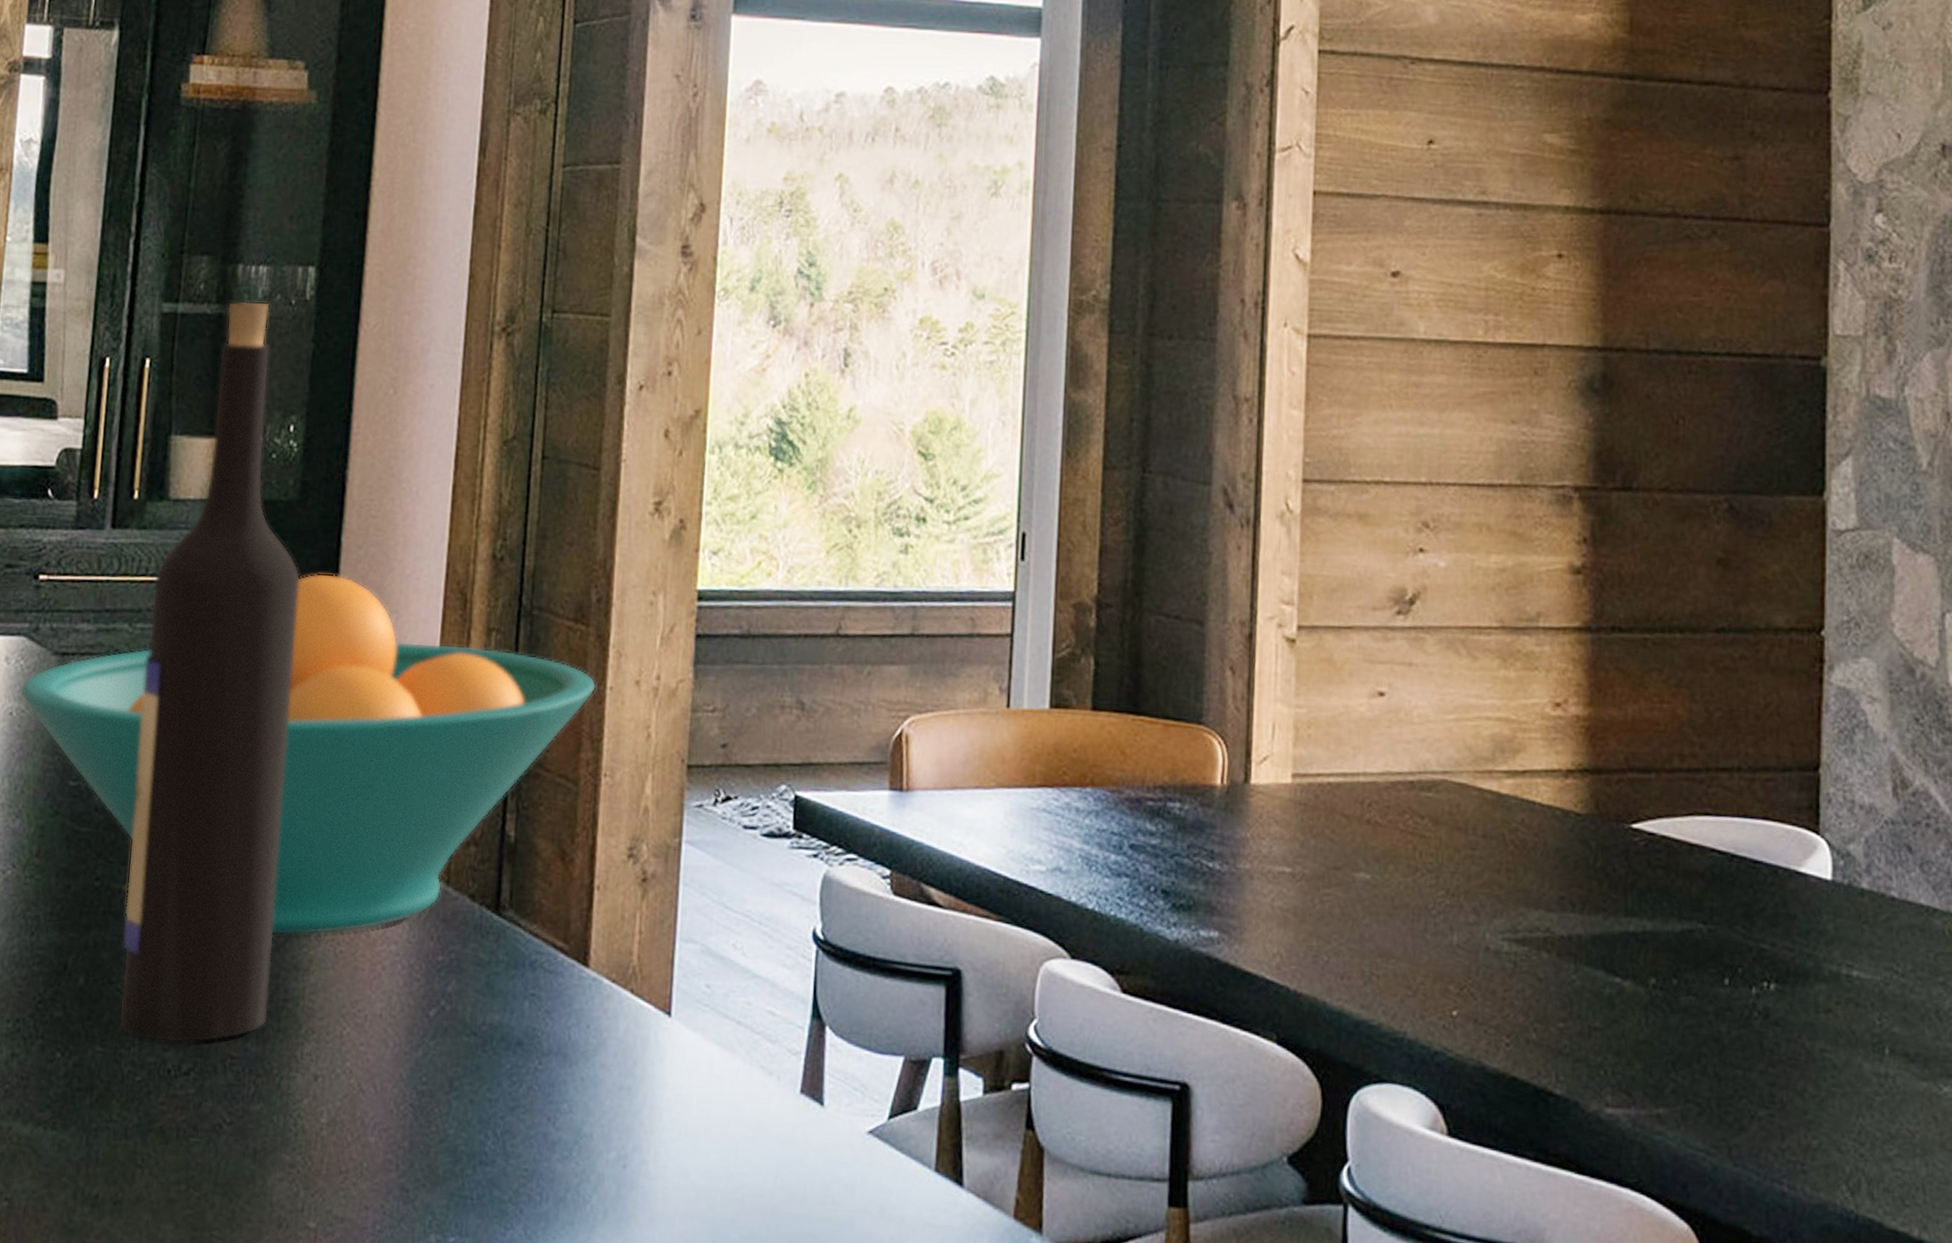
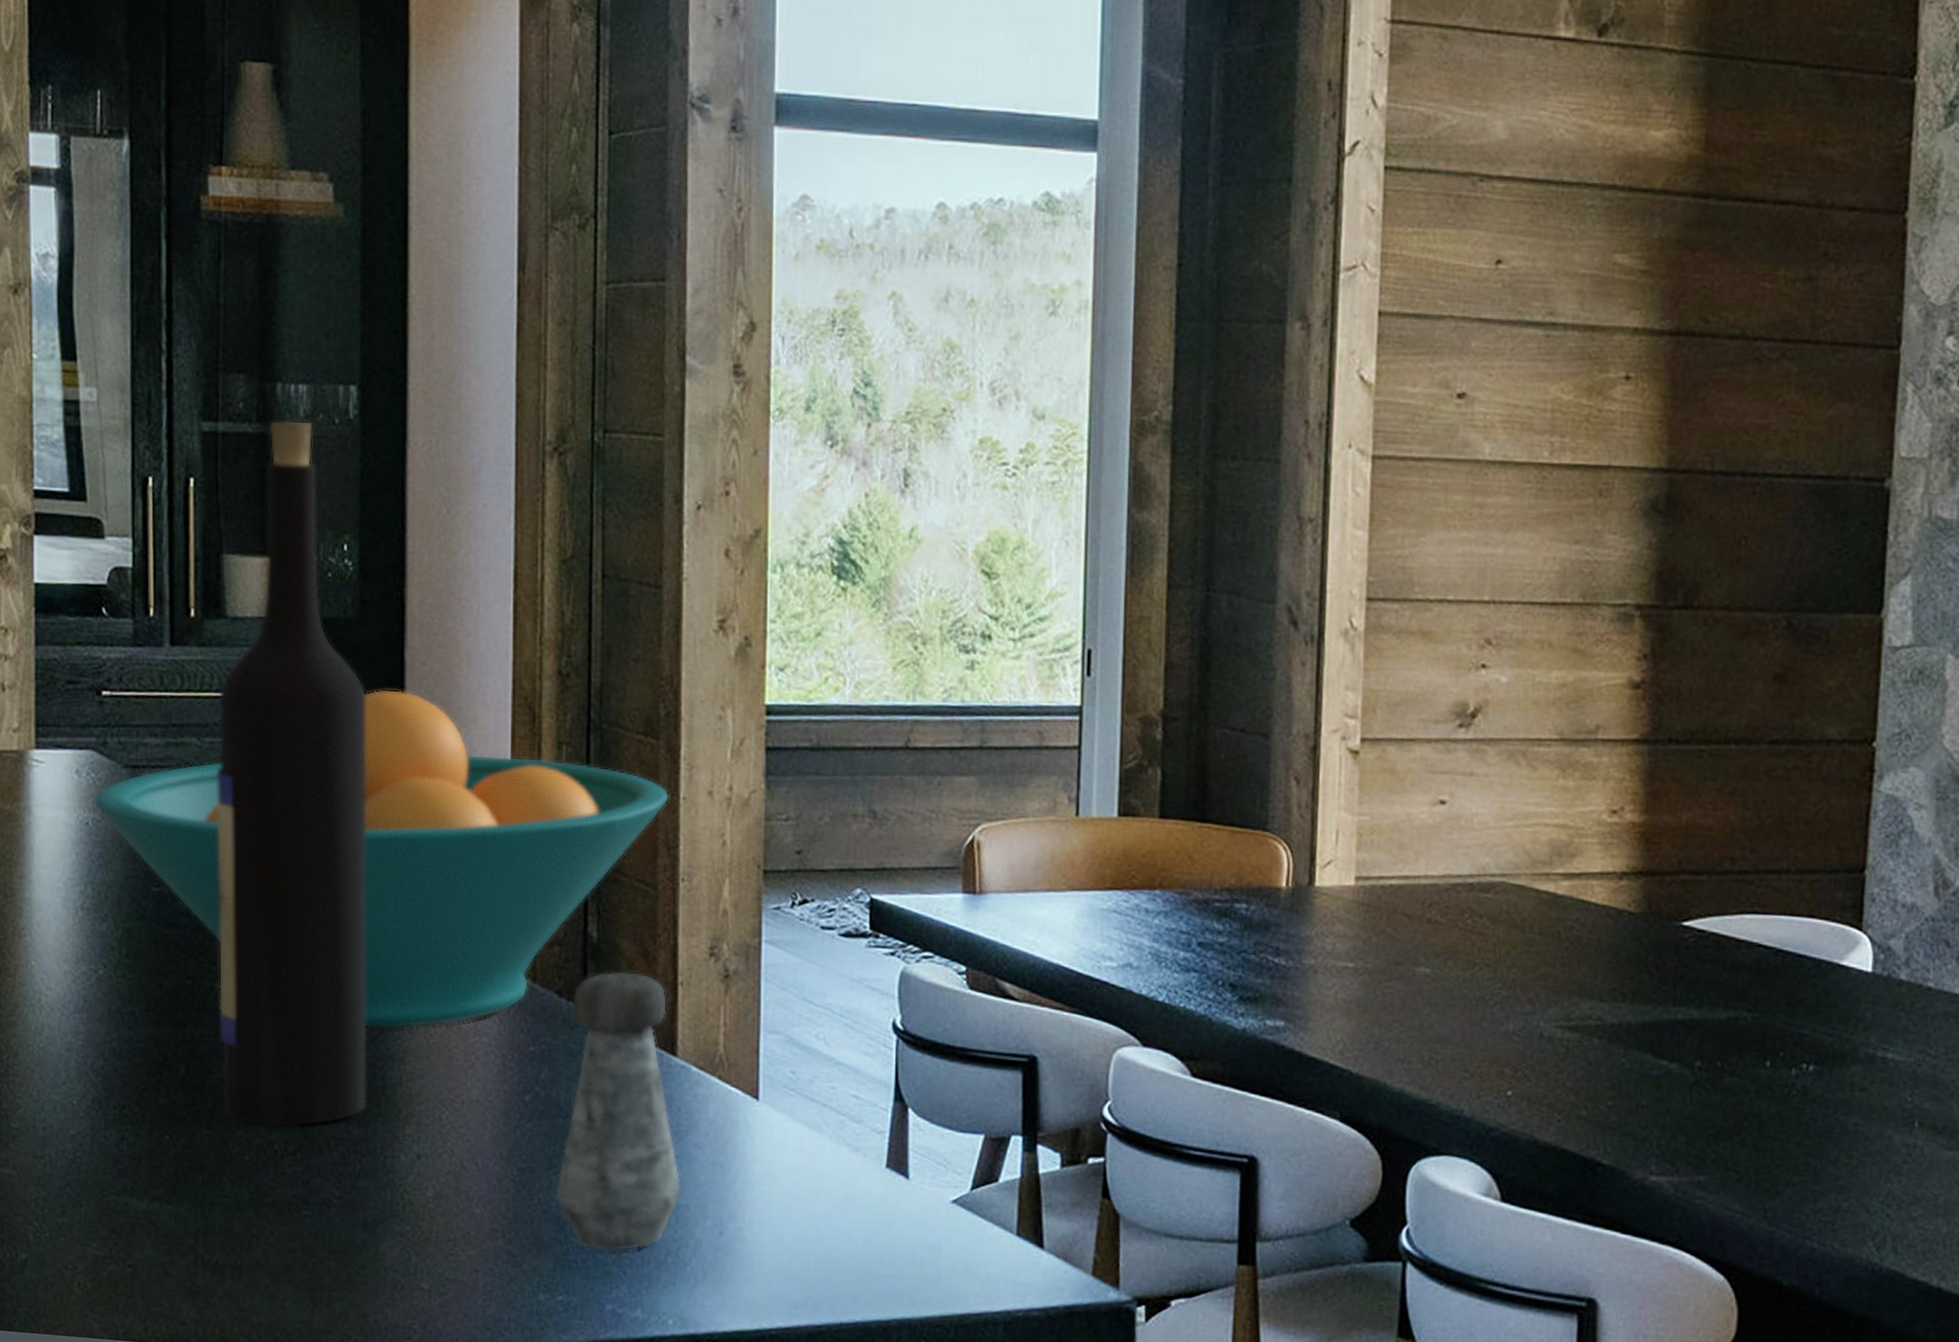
salt shaker: none [454,873,587,1187] -> present [555,970,682,1252]

